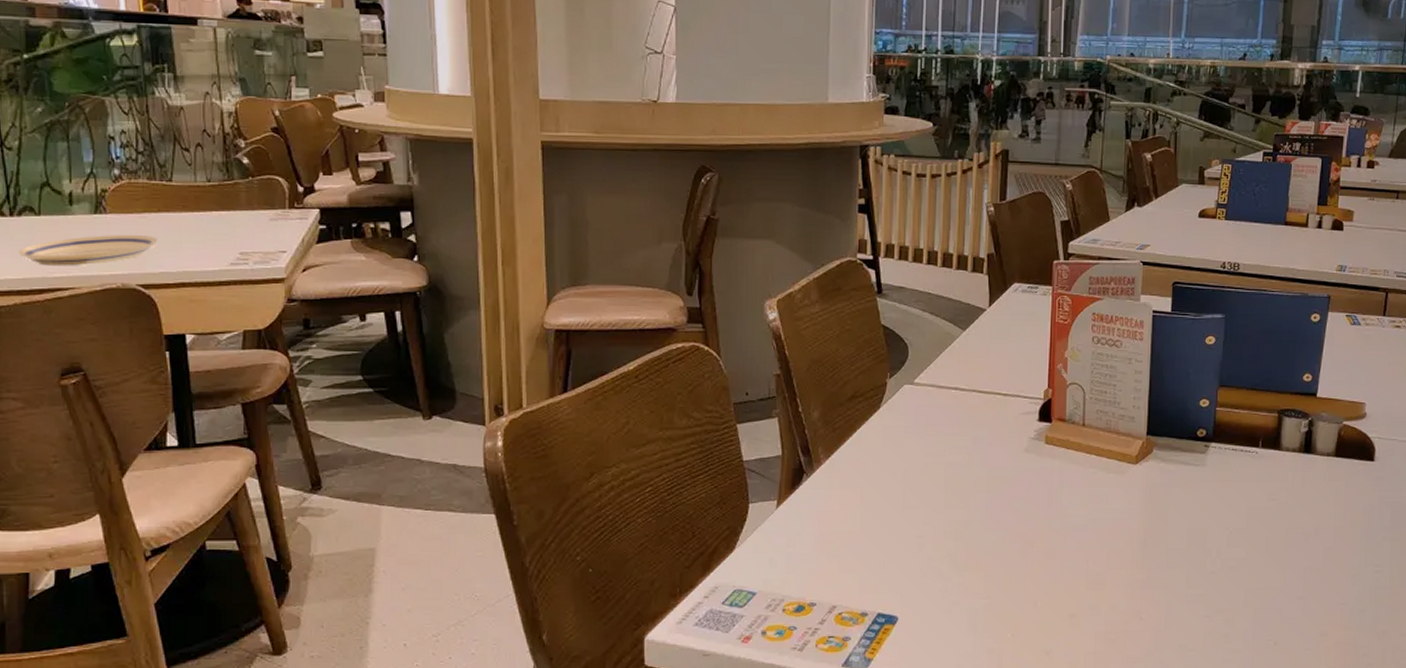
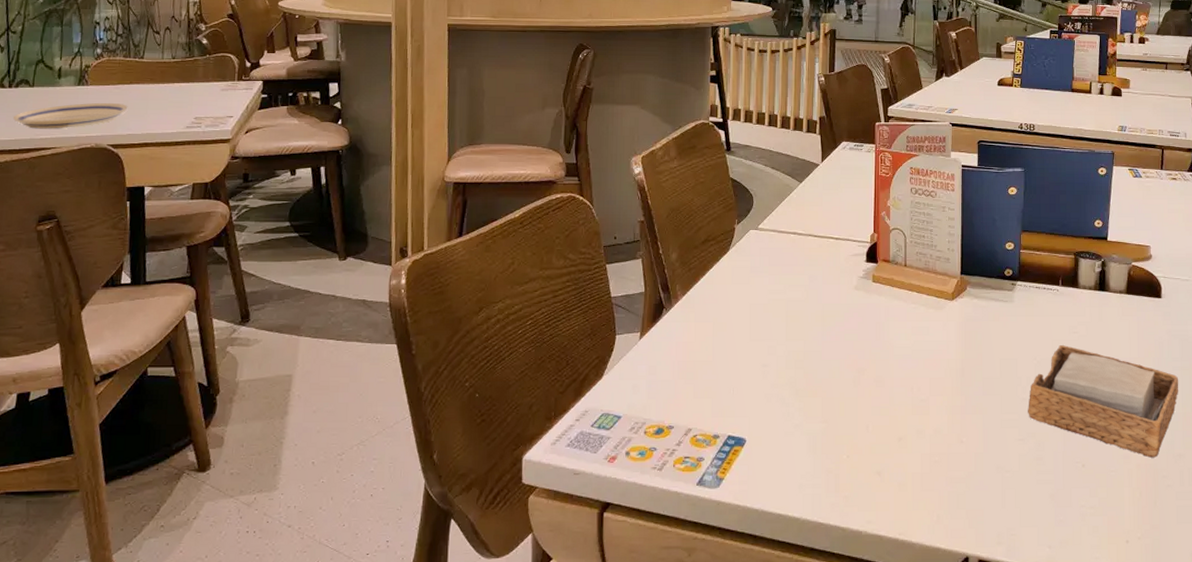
napkin holder: none [1216,512,1388,635] -> present [1028,344,1179,458]

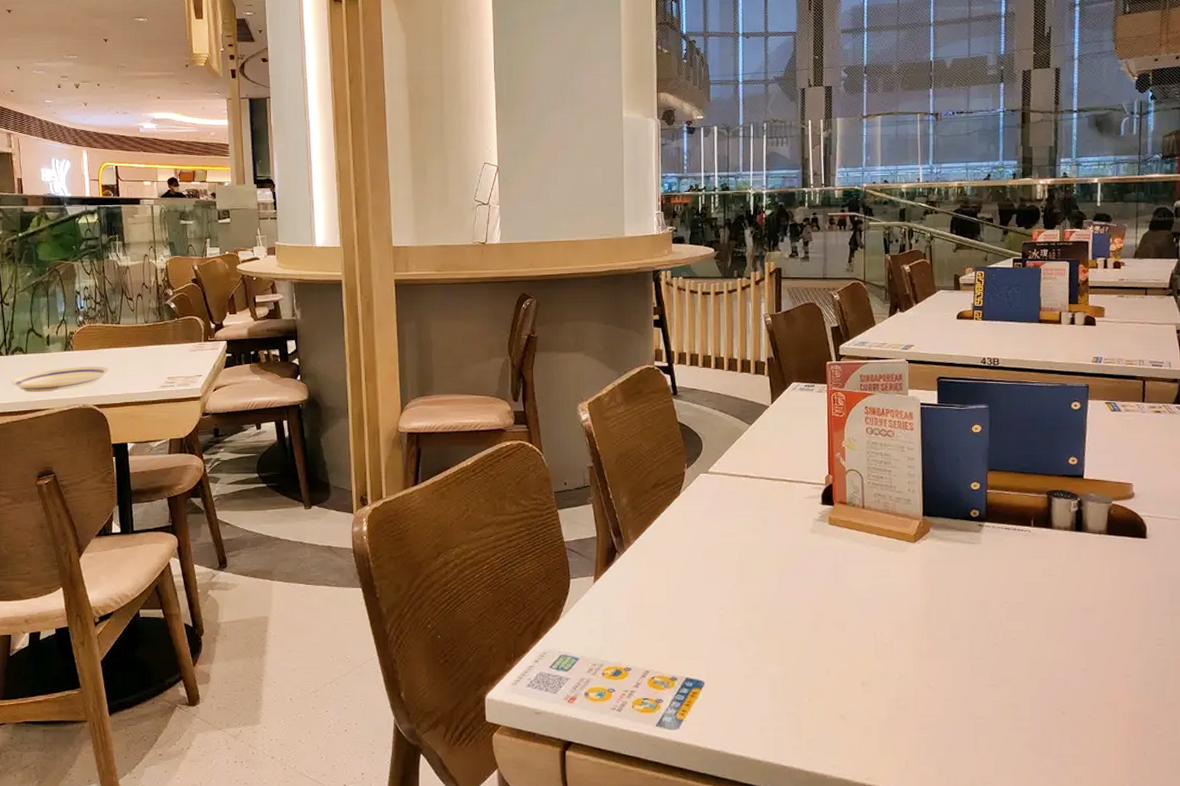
napkin holder: present [1028,344,1179,458] -> none [1000,587,1170,706]

